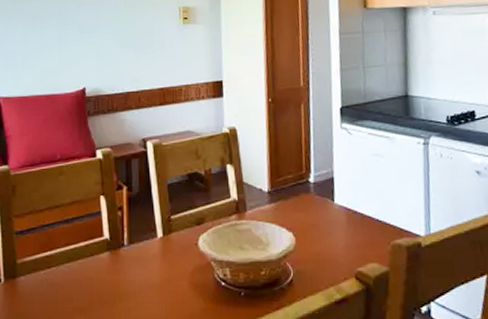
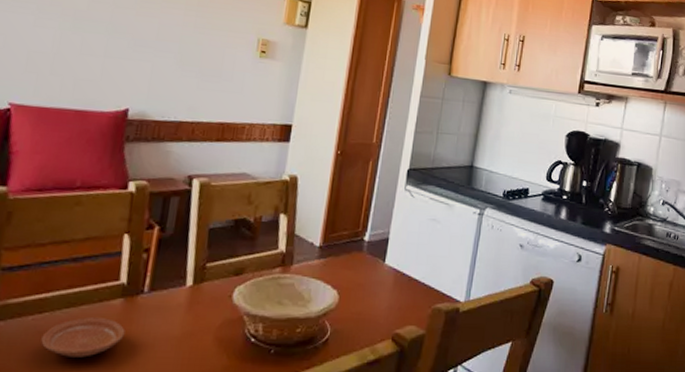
plate: none [53,270,116,304] -> present [41,317,125,357]

